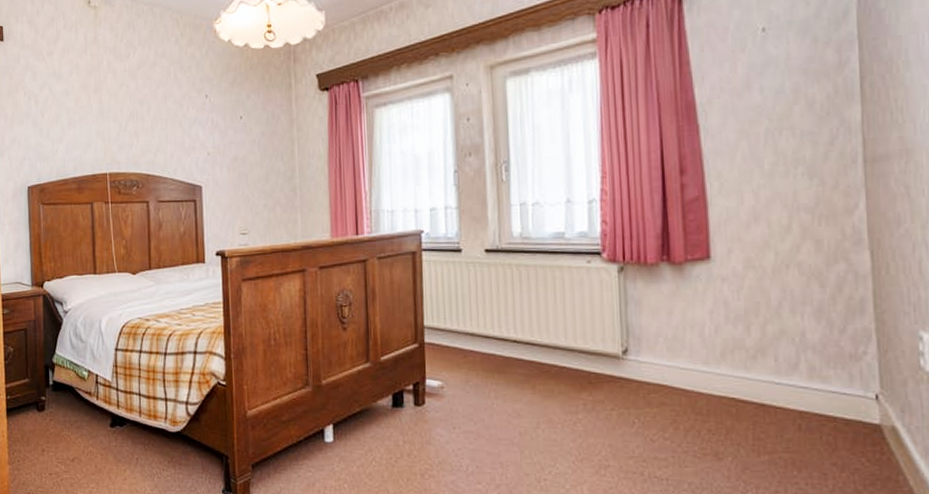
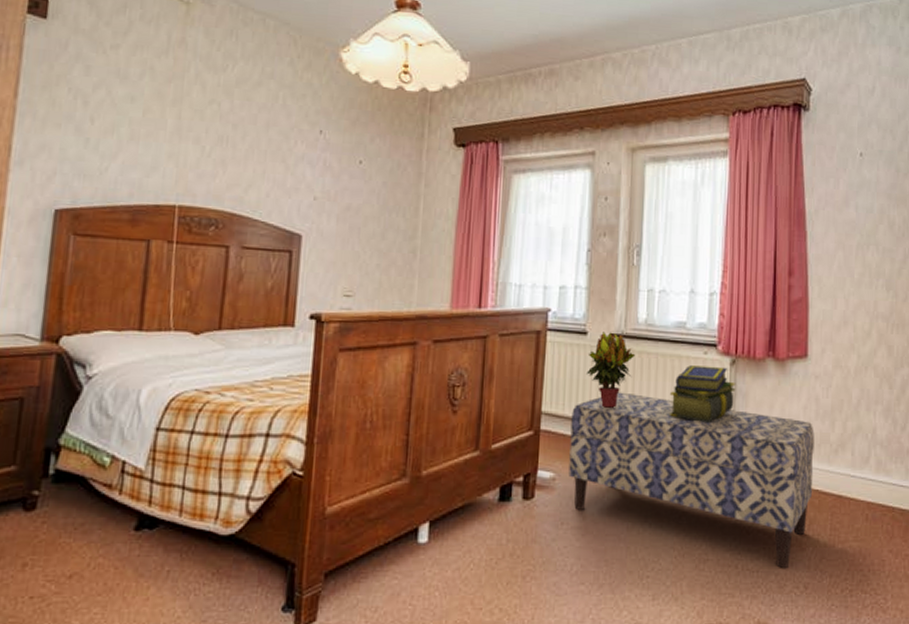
bench: none [453,305,728,477] -> present [568,392,814,568]
potted plant: none [464,248,513,320] -> present [586,332,636,408]
stack of books: none [552,274,627,331] -> present [669,365,736,422]

